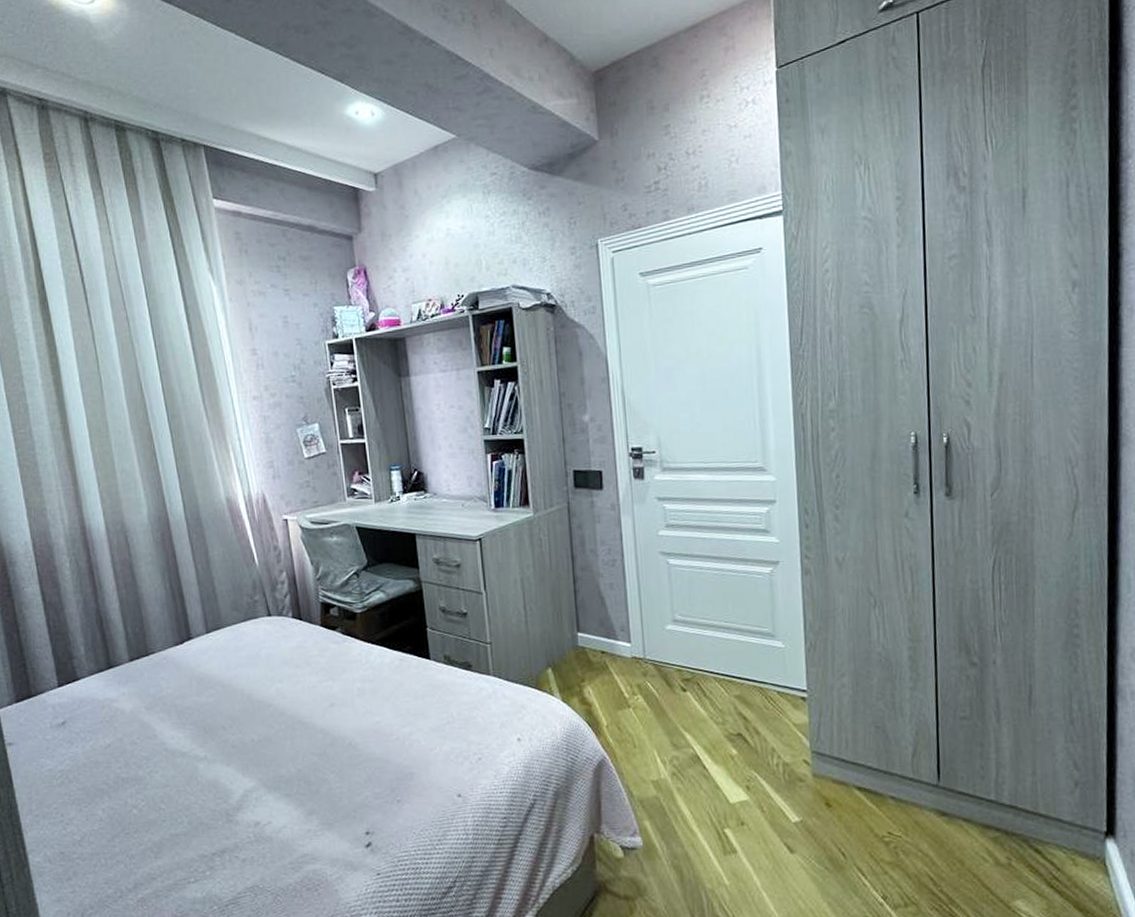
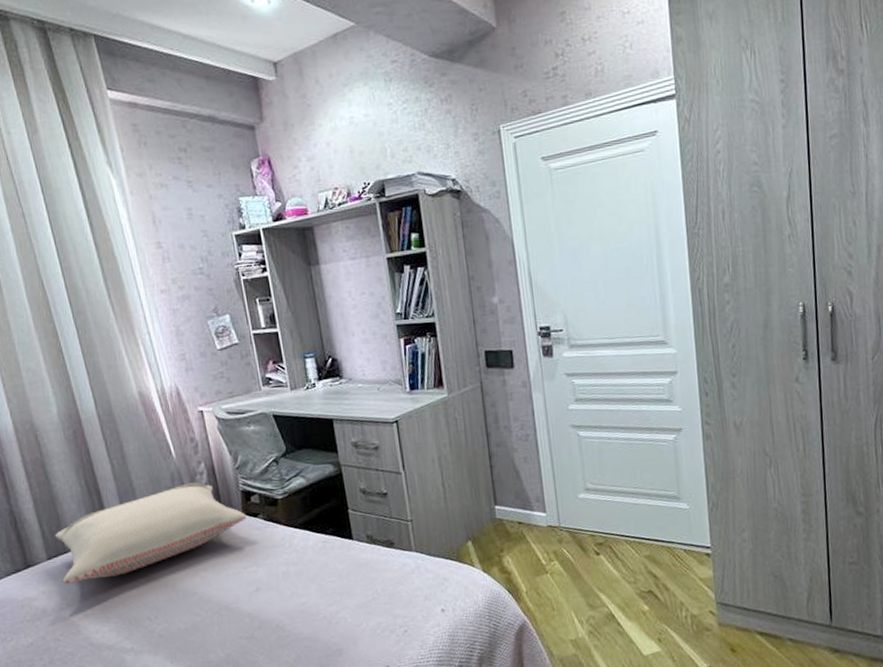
pillow: none [138,591,326,687] -> present [55,482,247,584]

